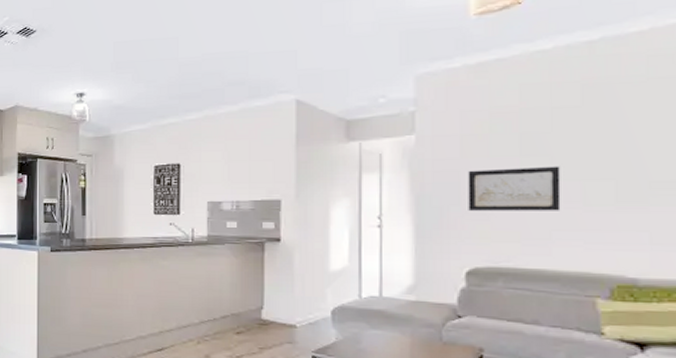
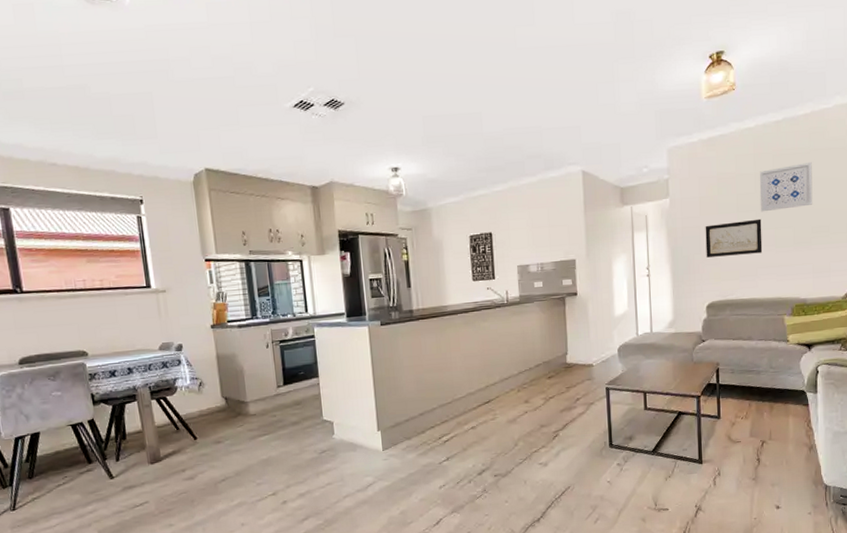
wall art: none [558,93,652,158] -> present [759,161,813,212]

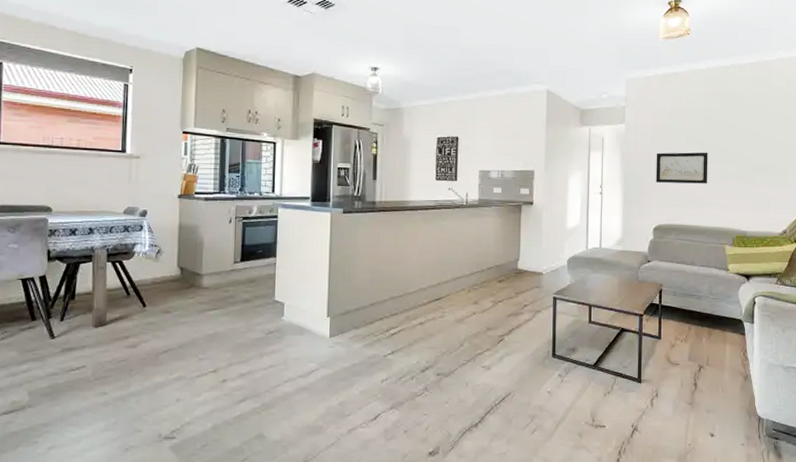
wall art: present [759,161,813,212] -> none [707,105,756,147]

